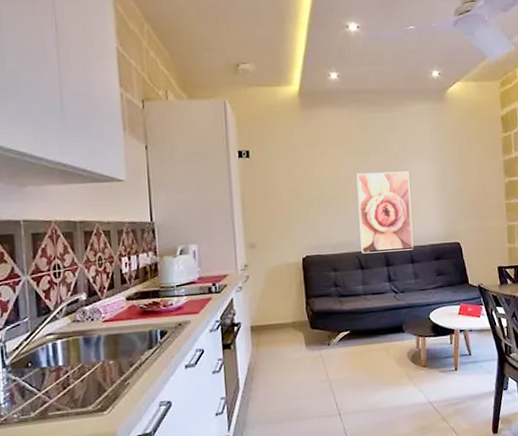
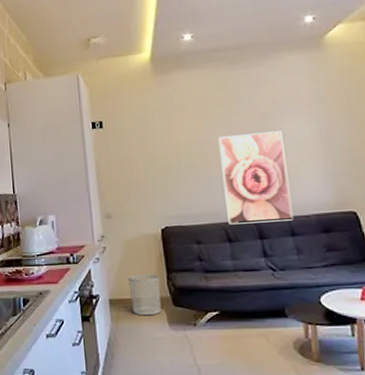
waste bin: none [269,300,300,340] -> present [128,274,162,316]

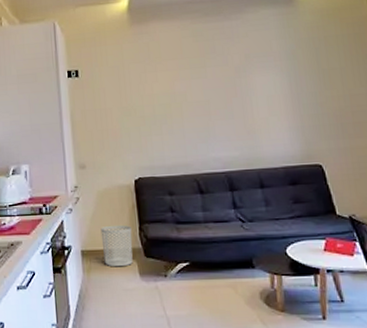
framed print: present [218,131,294,225] -> none [192,84,263,176]

